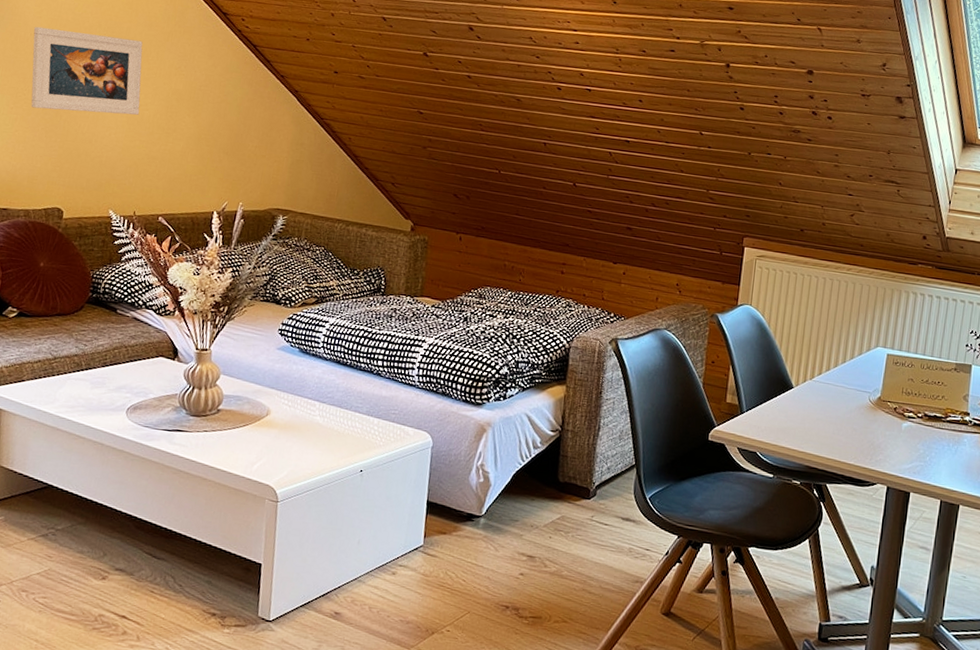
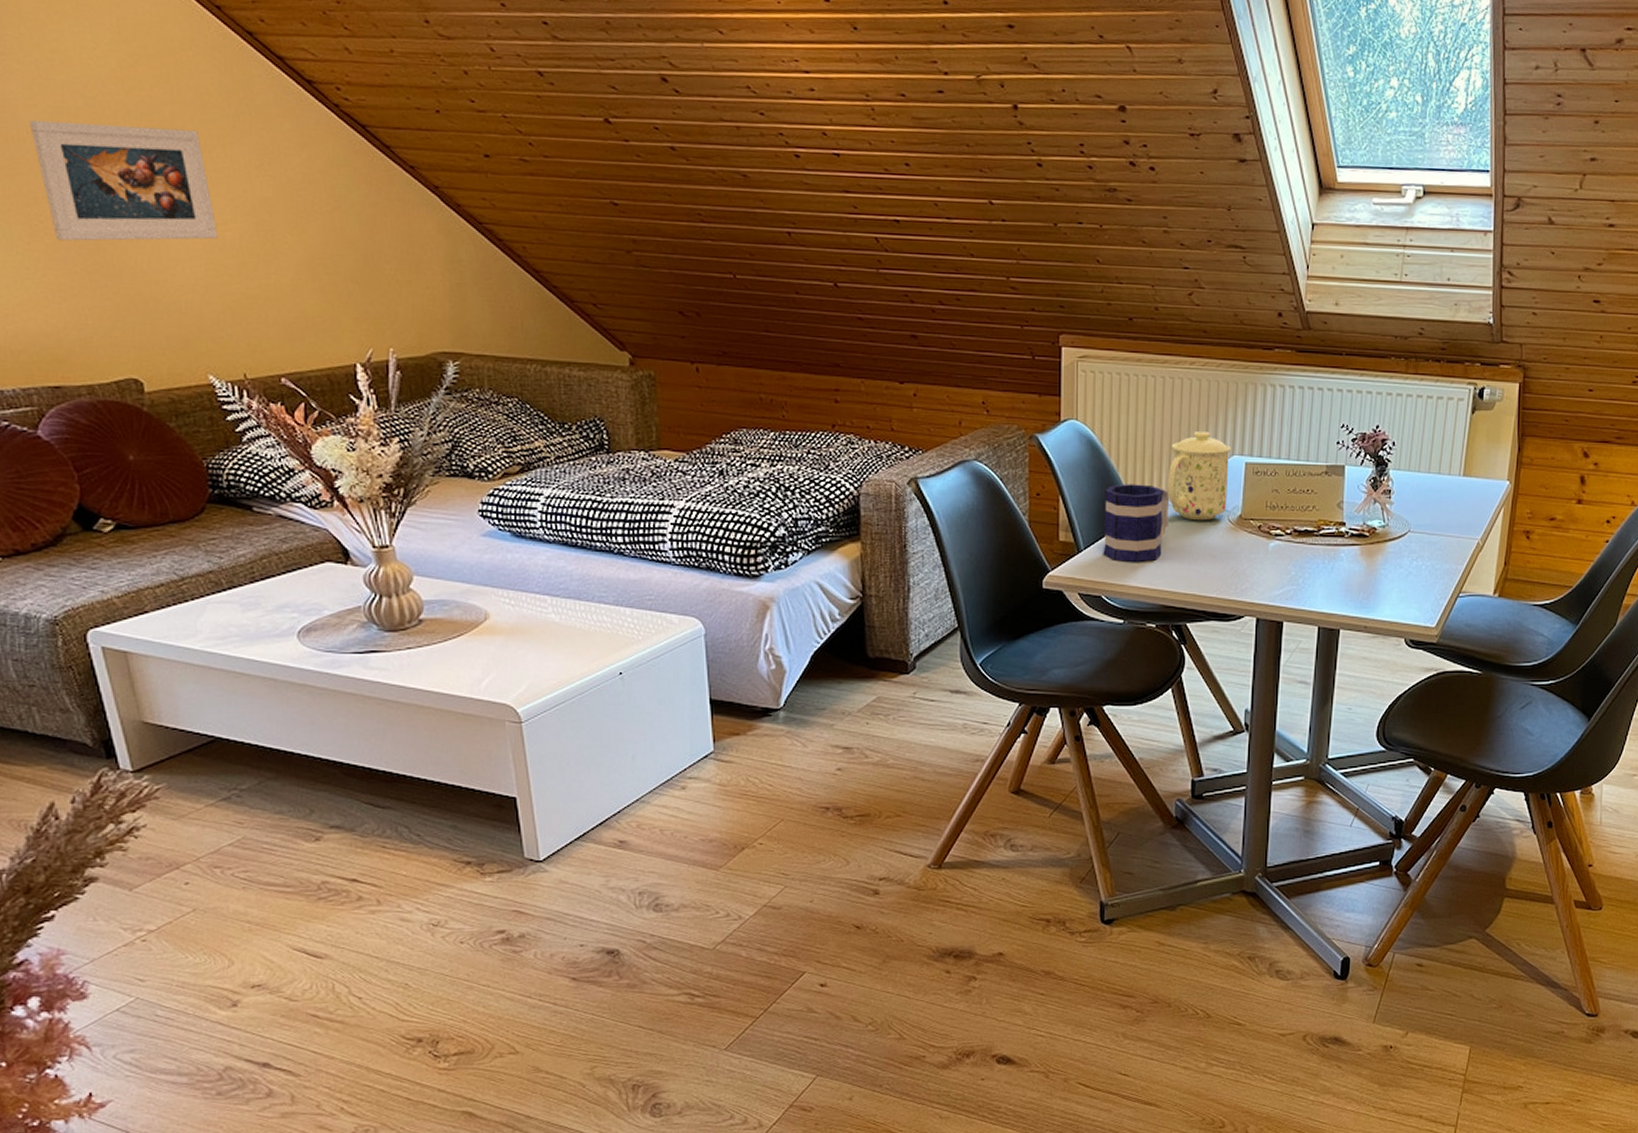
mug: none [761,361,822,428] -> present [1103,484,1170,562]
mug: none [819,323,876,399] -> present [1167,430,1231,521]

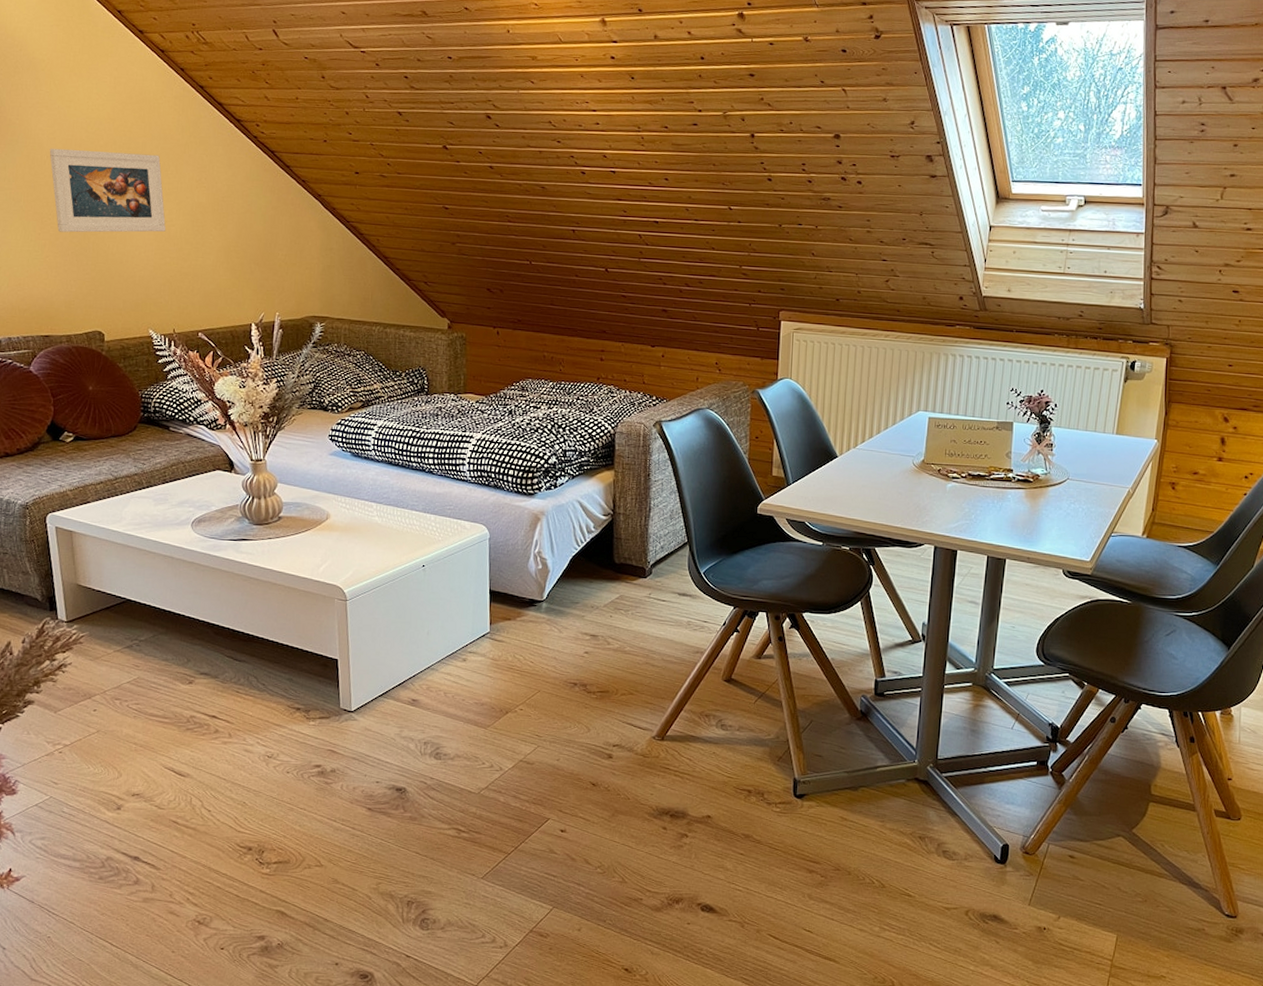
mug: present [1103,484,1170,562] -> none [808,431,865,496]
mug: present [1167,430,1231,521] -> none [862,390,917,464]

